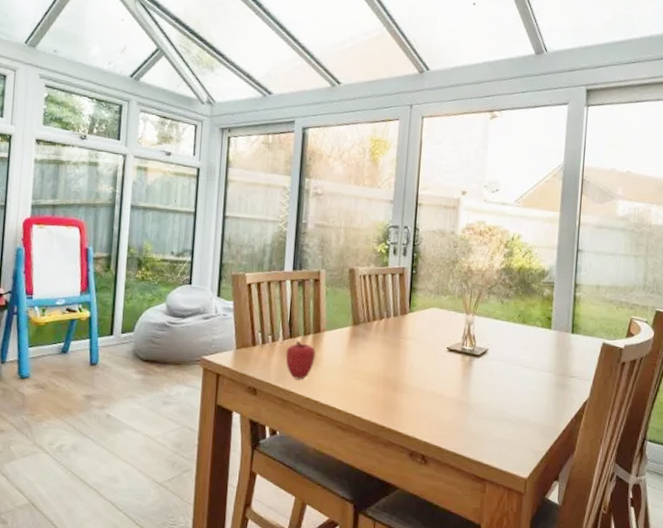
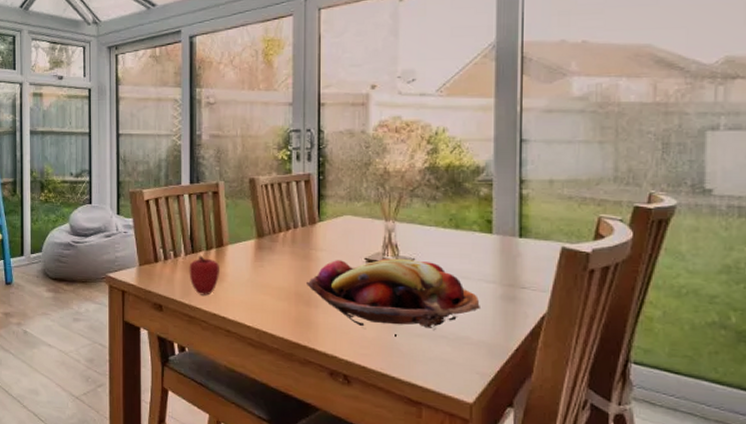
fruit basket: none [395,348,538,419] -> present [307,258,480,336]

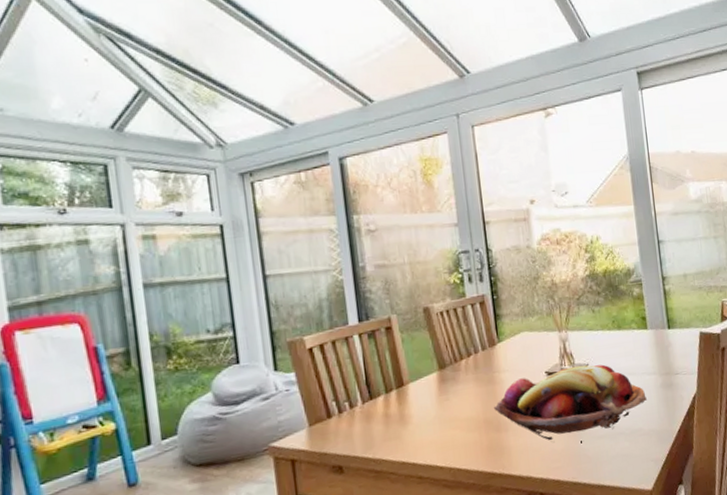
apple: present [189,255,219,296] -> none [368,400,404,445]

